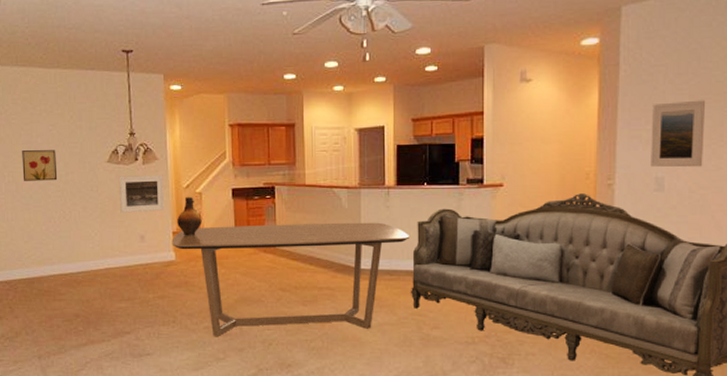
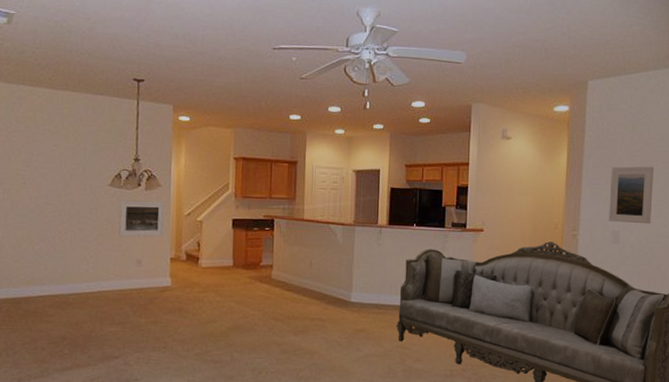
wall art: present [22,150,58,181] -> none [19,168,57,201]
dining table: present [172,222,409,336] -> none [169,254,398,363]
ceramic jug: present [177,196,202,236] -> none [176,224,201,263]

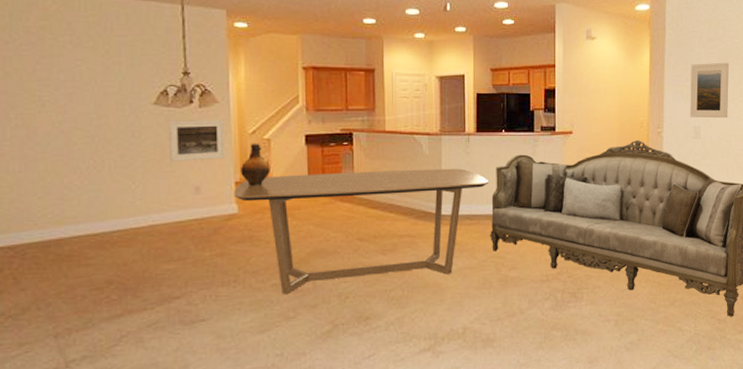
dining table: none [169,254,398,363] -> present [234,168,488,294]
ceramic jug: none [176,224,201,263] -> present [241,143,270,186]

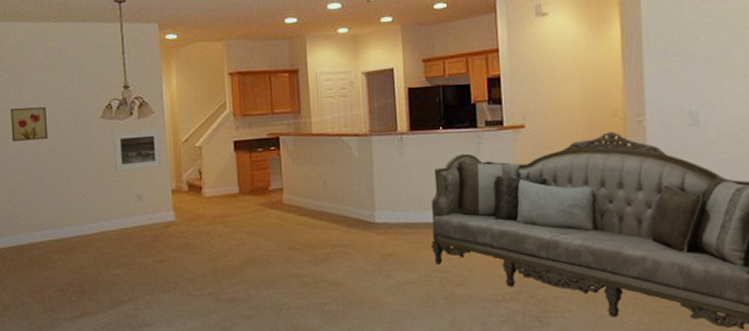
wall art: none [36,88,87,125] -> present [11,107,48,141]
dining table: present [234,168,488,294] -> none [171,171,427,303]
ceramic jug: present [241,143,270,186] -> none [176,150,203,194]
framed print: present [690,62,729,118] -> none [679,27,740,101]

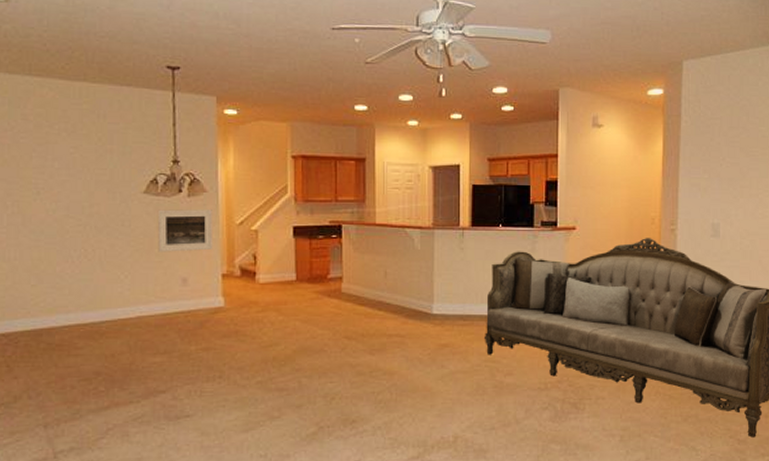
wall art: present [11,107,48,141] -> none [32,176,79,213]

